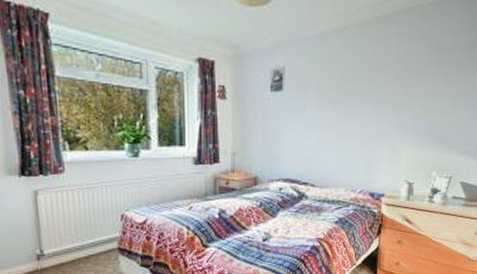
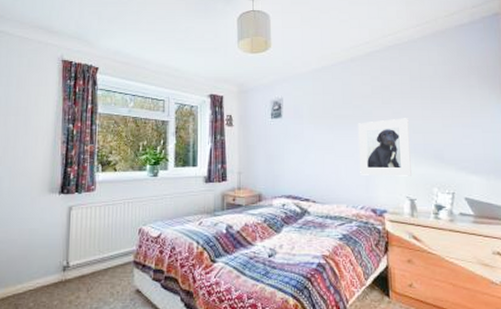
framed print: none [362,96,419,160] -> present [358,118,412,176]

